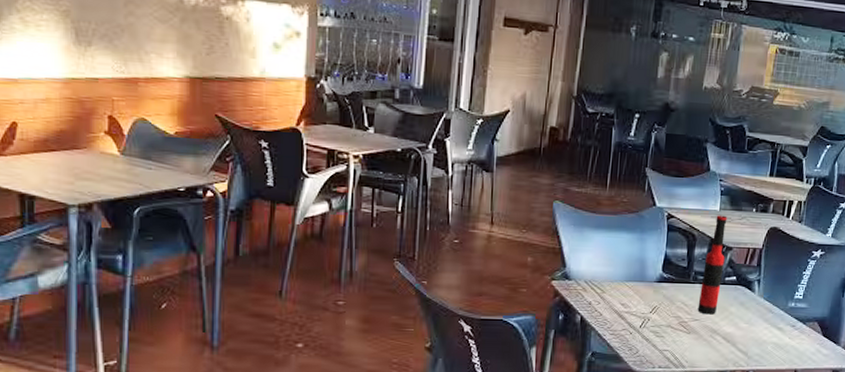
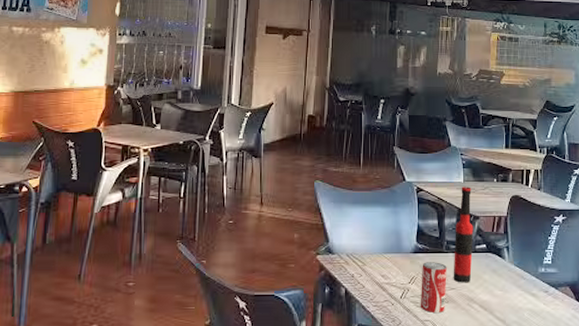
beverage can: none [660,292,692,344] -> present [420,262,447,314]

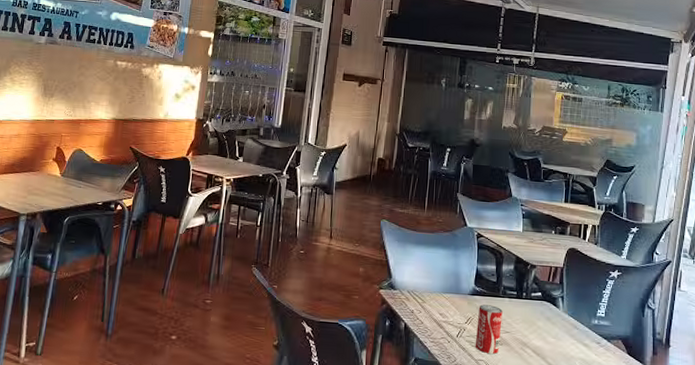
beer bottle: present [453,187,474,283] -> none [508,236,530,328]

